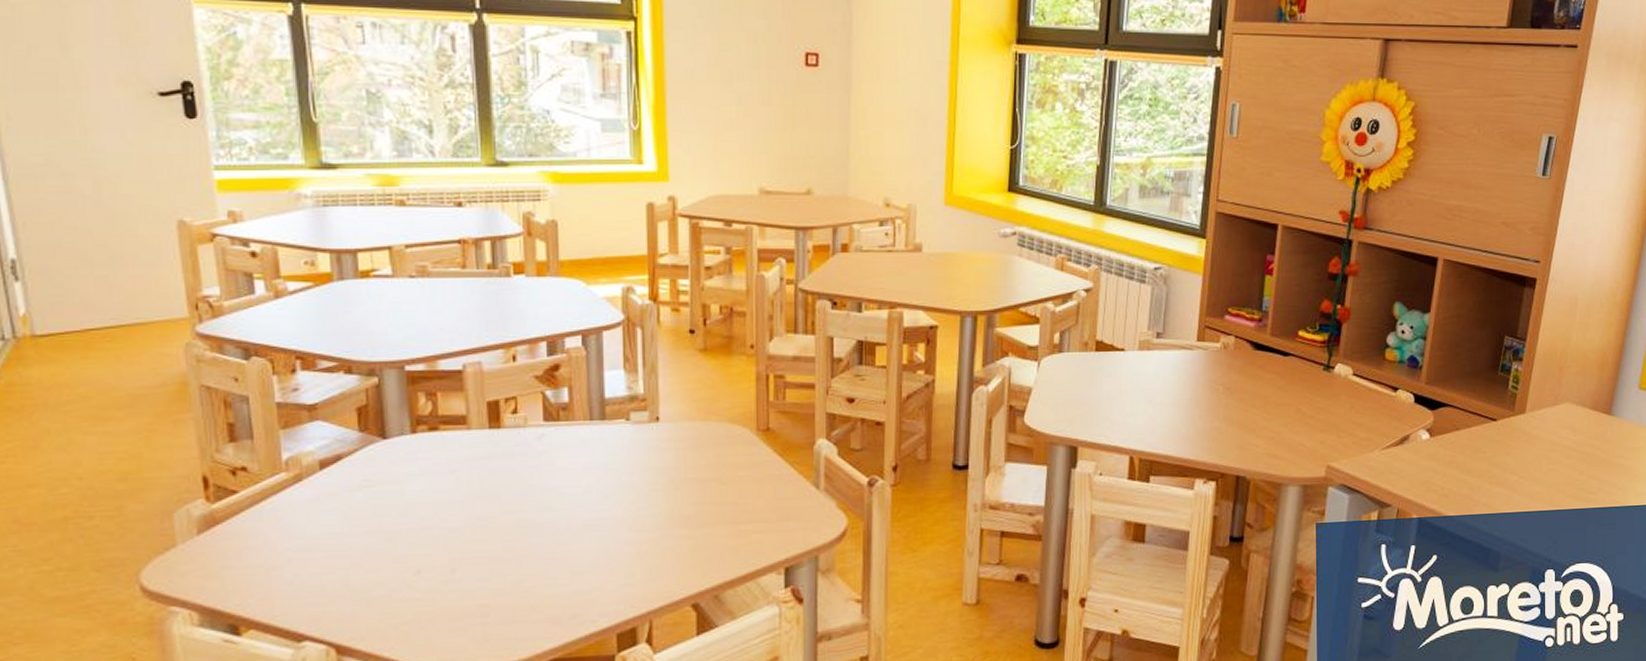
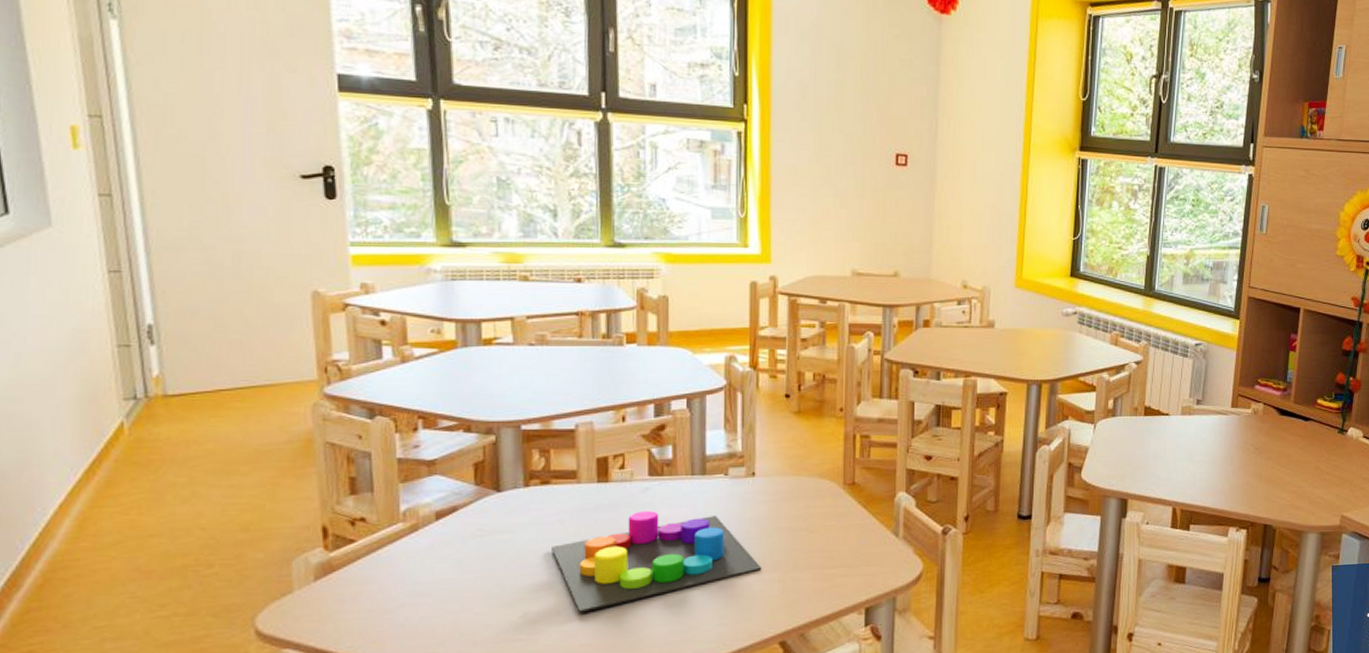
stacking toy: none [443,459,670,571] -> present [552,510,762,613]

